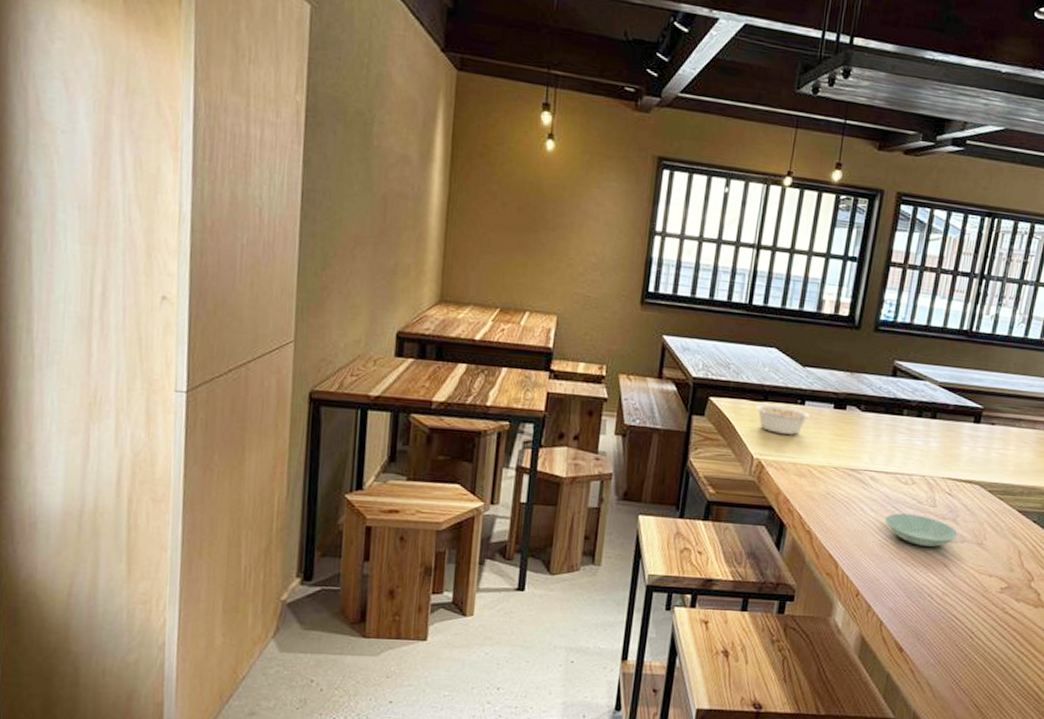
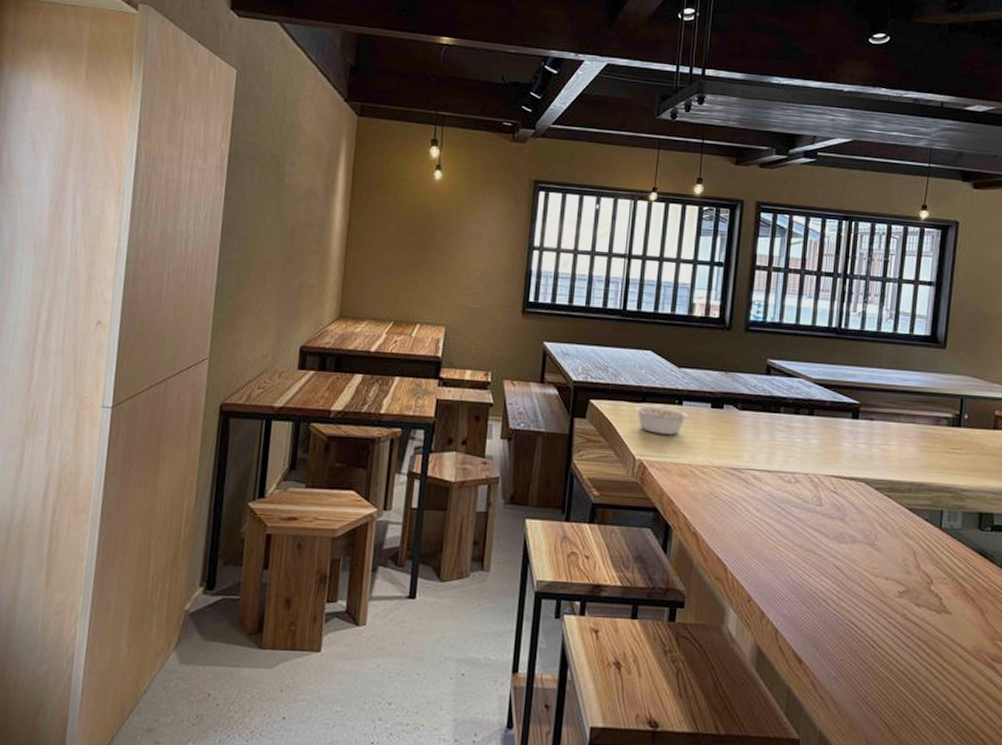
saucer: present [885,513,959,547] -> none [771,513,848,548]

